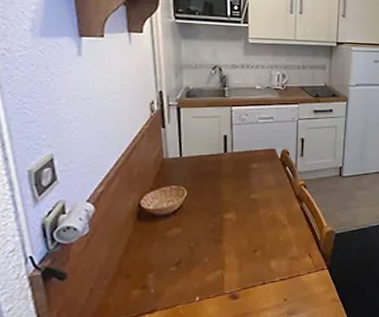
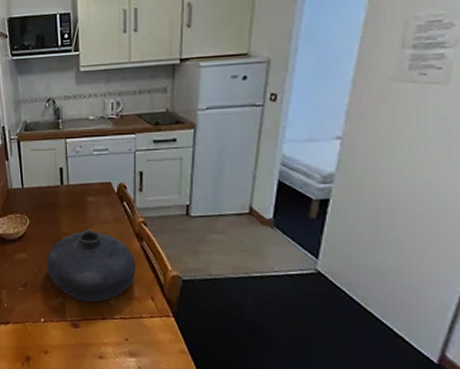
vase: none [205,196,296,270] -> present [47,229,136,302]

